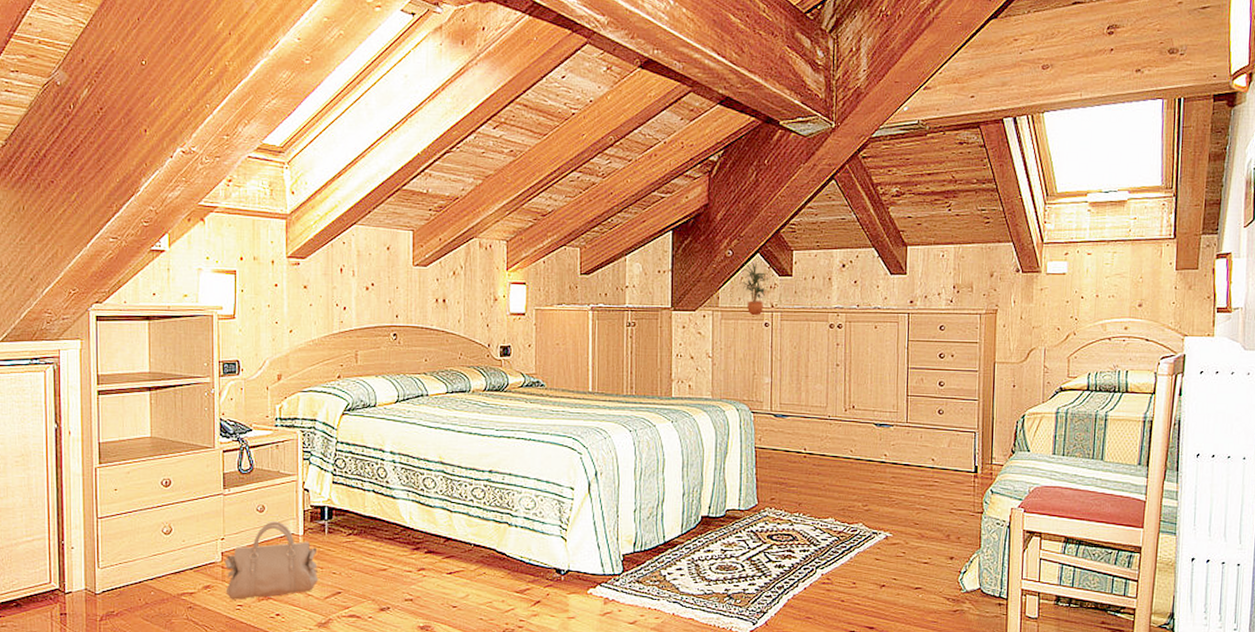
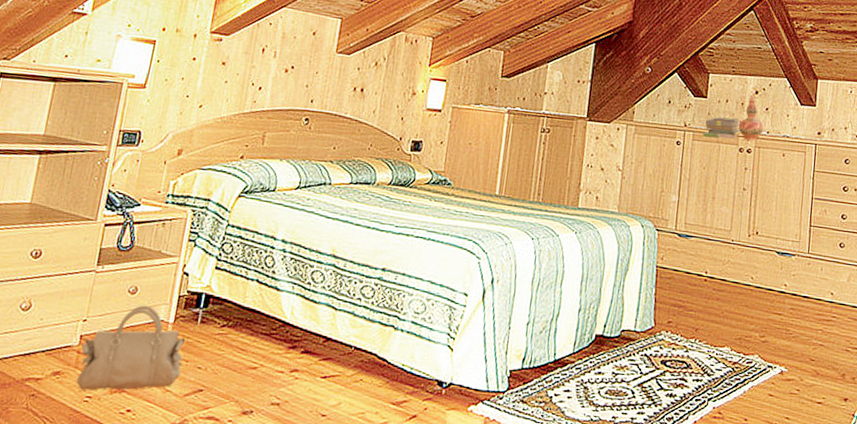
potted plant: present [741,262,769,316] -> none [657,80,685,134]
books: none [790,294,830,317] -> present [702,117,741,140]
decorative vase: none [826,269,854,316] -> present [738,95,764,142]

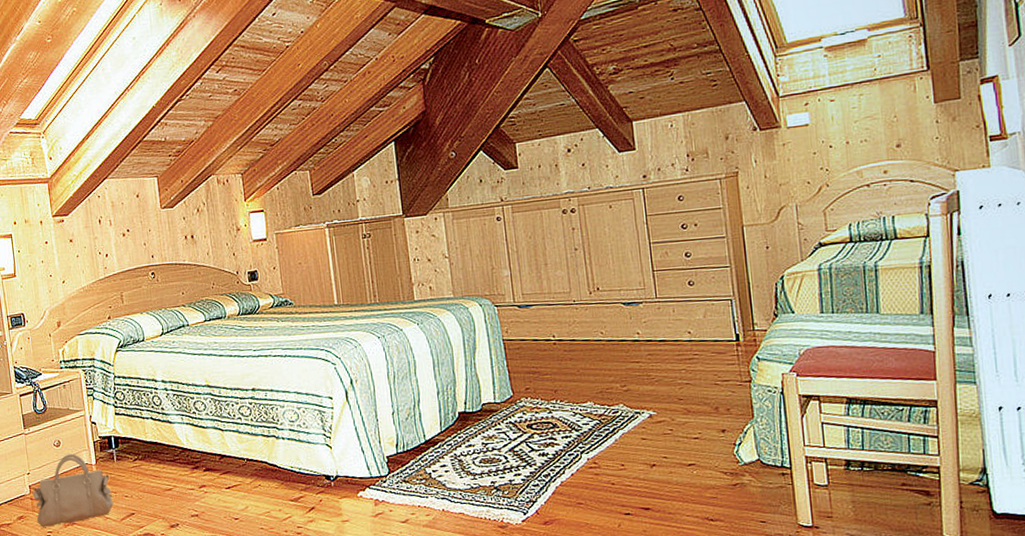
books: present [702,117,741,140] -> none [520,181,561,208]
decorative vase: present [738,95,764,142] -> none [556,154,584,201]

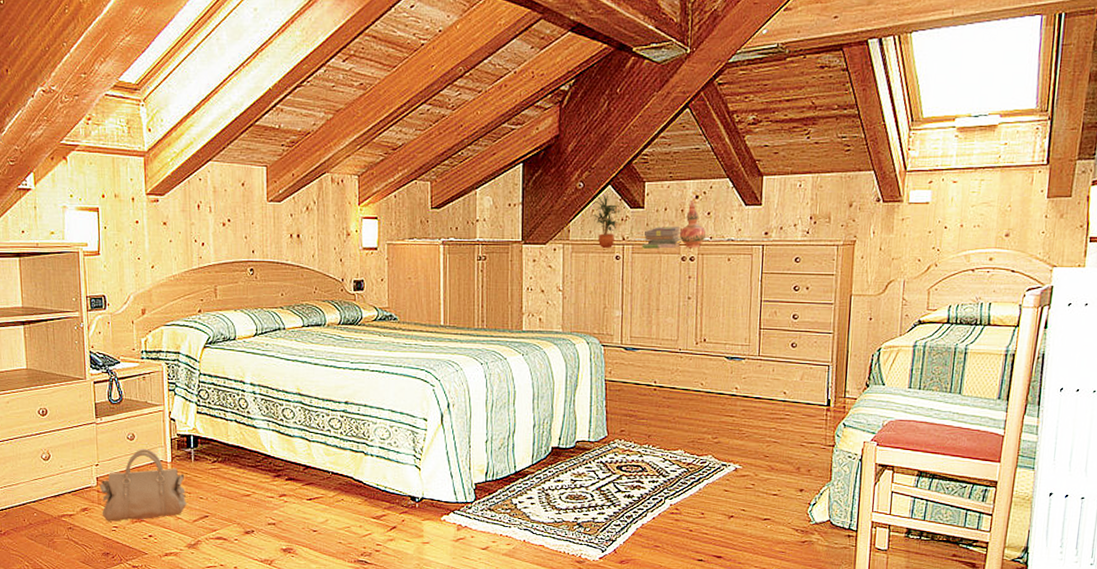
potted plant: none [466,160,495,212] -> present [591,195,621,249]
books: none [520,181,561,208] -> present [641,226,683,250]
decorative vase: none [556,154,584,201] -> present [679,201,707,249]

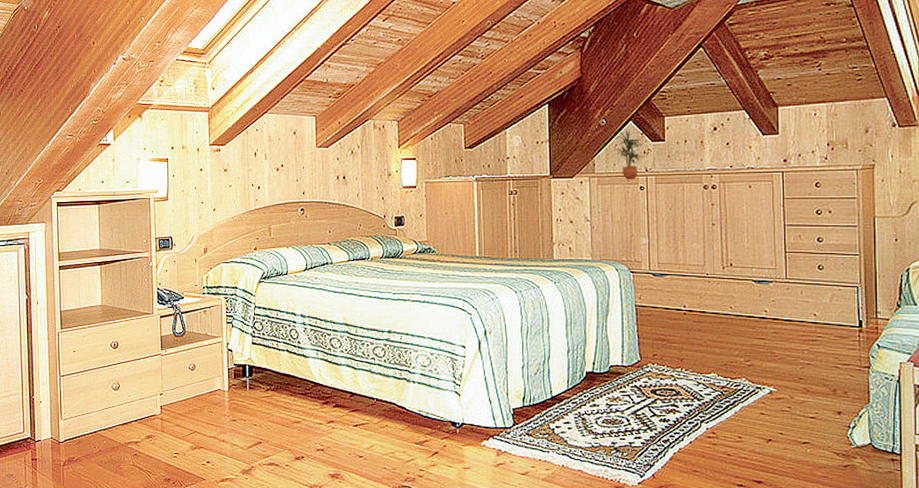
shoulder bag: present [99,449,187,522] -> none [163,378,242,448]
books: present [641,226,683,250] -> none [664,157,704,180]
decorative vase: present [679,201,707,249] -> none [700,132,727,177]

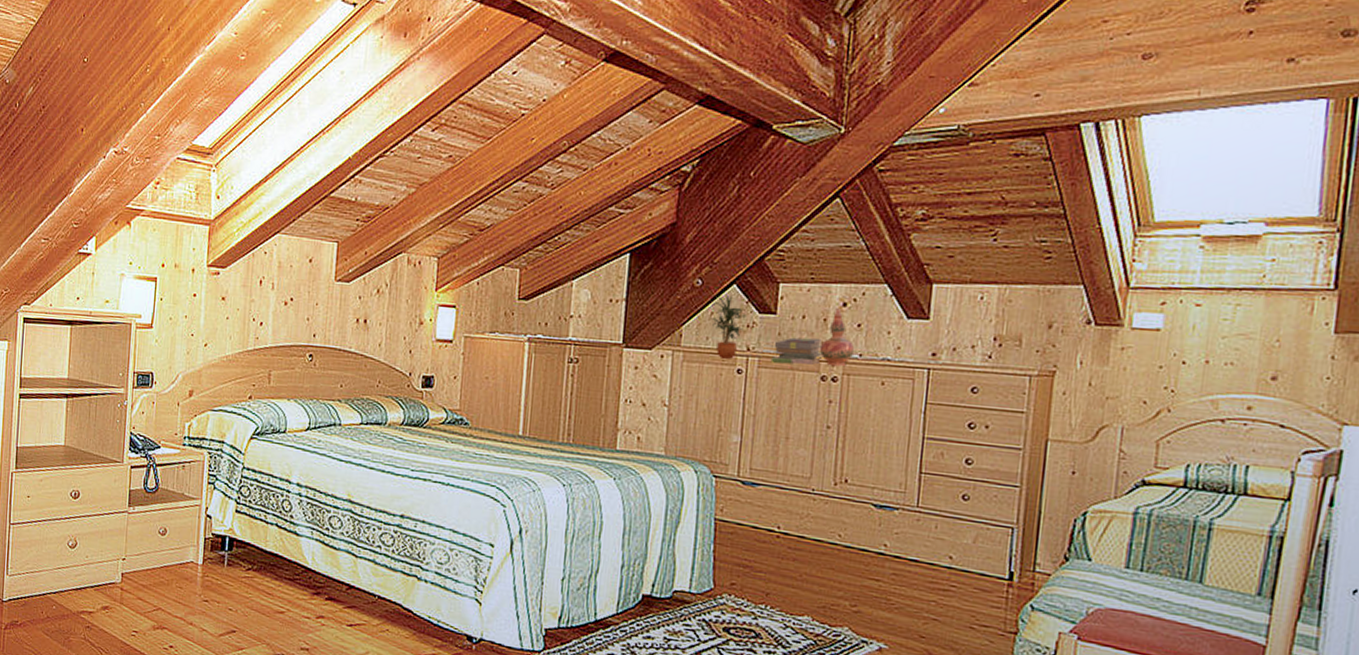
books: none [664,157,704,180] -> present [770,337,824,366]
decorative vase: none [700,132,727,177] -> present [819,308,855,367]

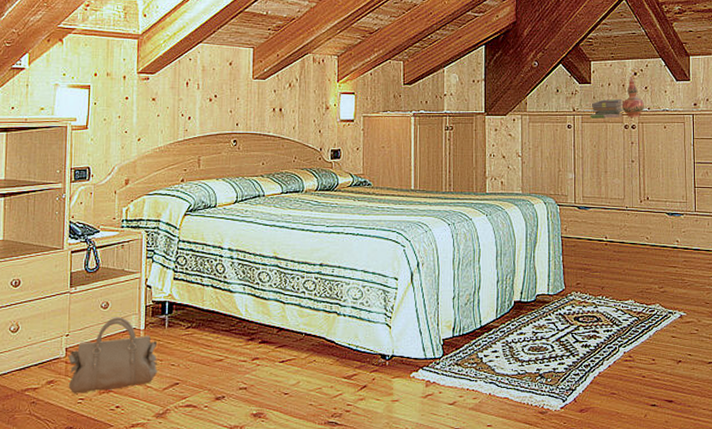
shoulder bag: none [122,546,216,627] -> present [68,317,158,394]
potted plant: present [710,294,747,360] -> none [546,72,571,119]

